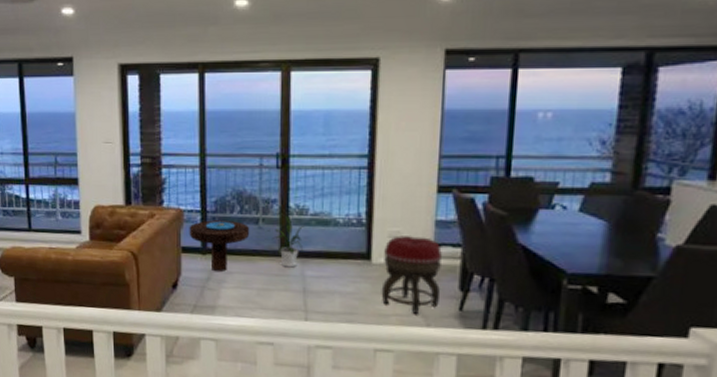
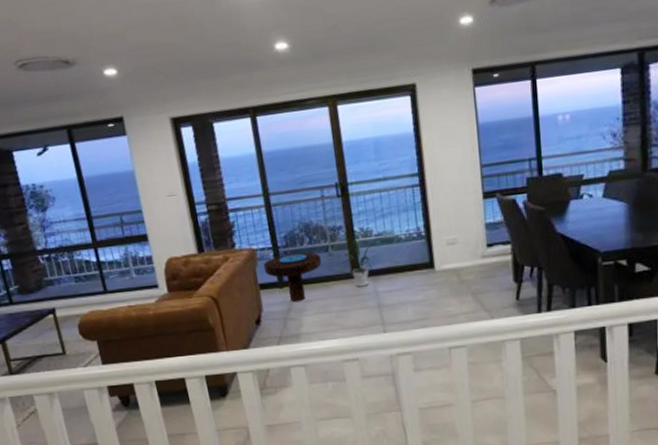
footstool: present [381,236,443,315] -> none [445,240,499,311]

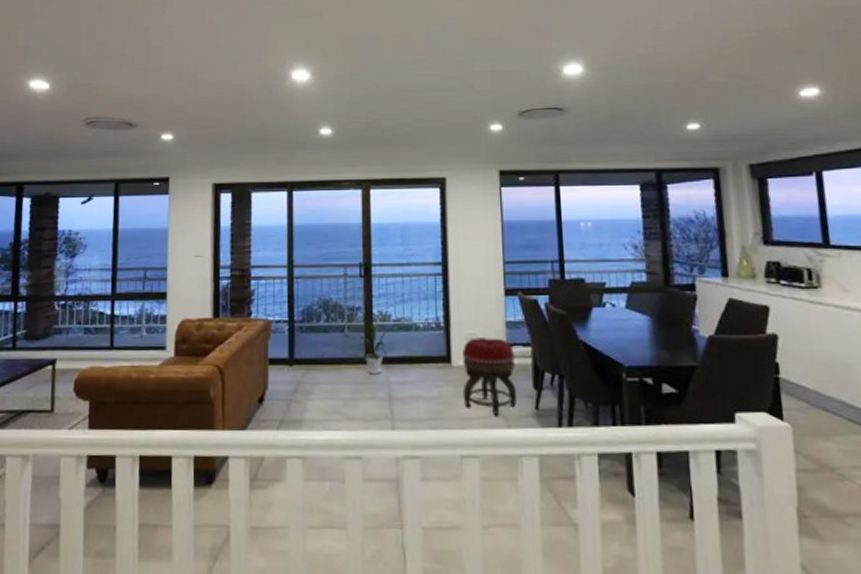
side table: present [263,252,322,303] -> none [276,330,336,384]
footstool: none [445,240,499,311] -> present [462,337,518,417]

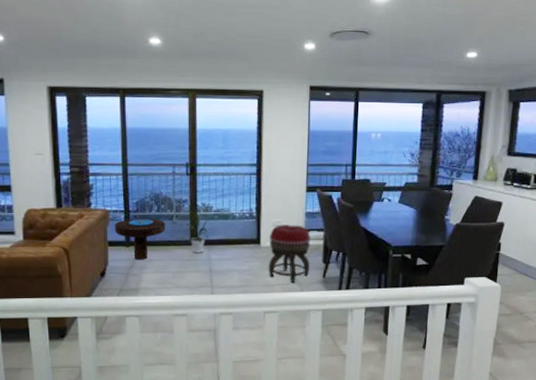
side table: none [276,330,336,384] -> present [114,218,166,261]

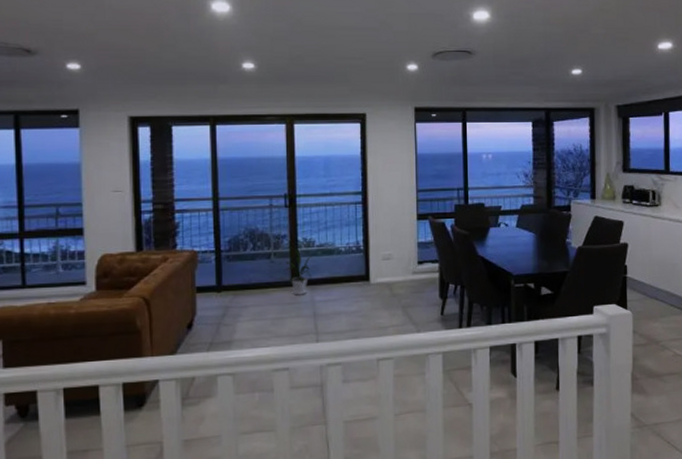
side table: present [114,218,166,261] -> none [203,258,263,308]
footstool: present [268,225,311,283] -> none [379,257,426,324]

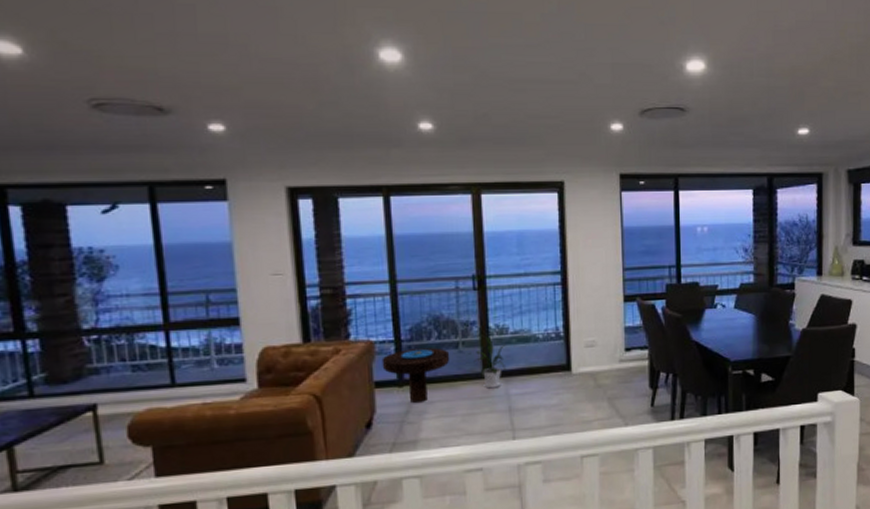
side table: none [203,258,263,308] -> present [381,348,450,404]

